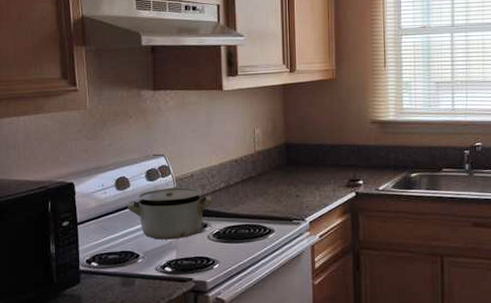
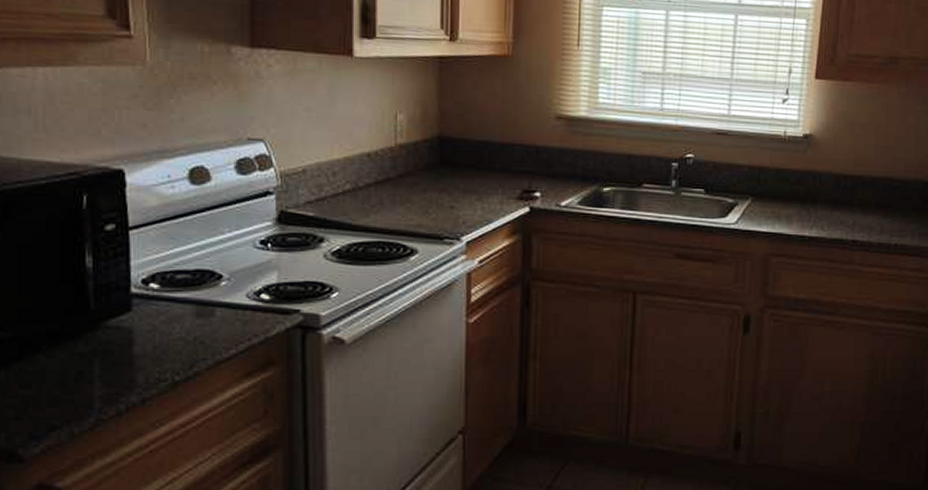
saucepan: present [127,187,213,240] -> none [207,185,333,257]

